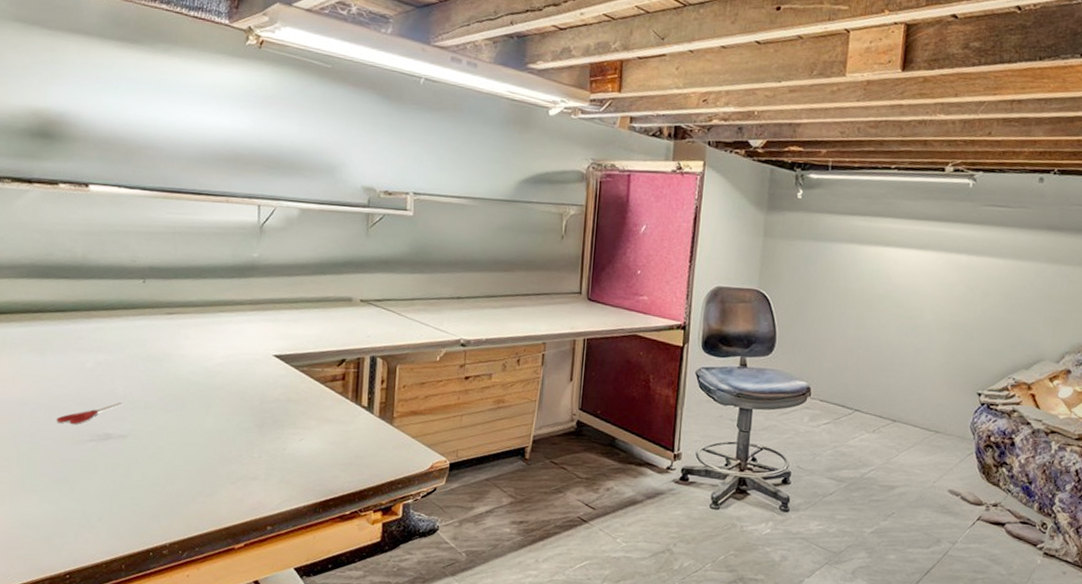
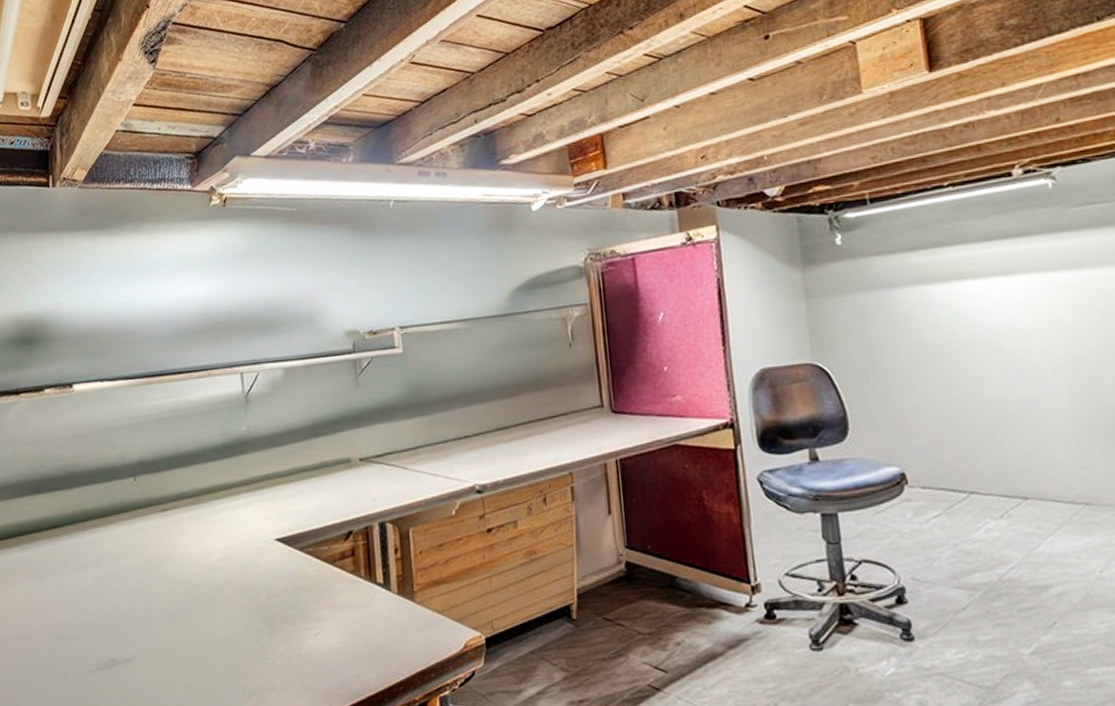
scissors: present [56,403,122,424] -> none [61,621,125,654]

